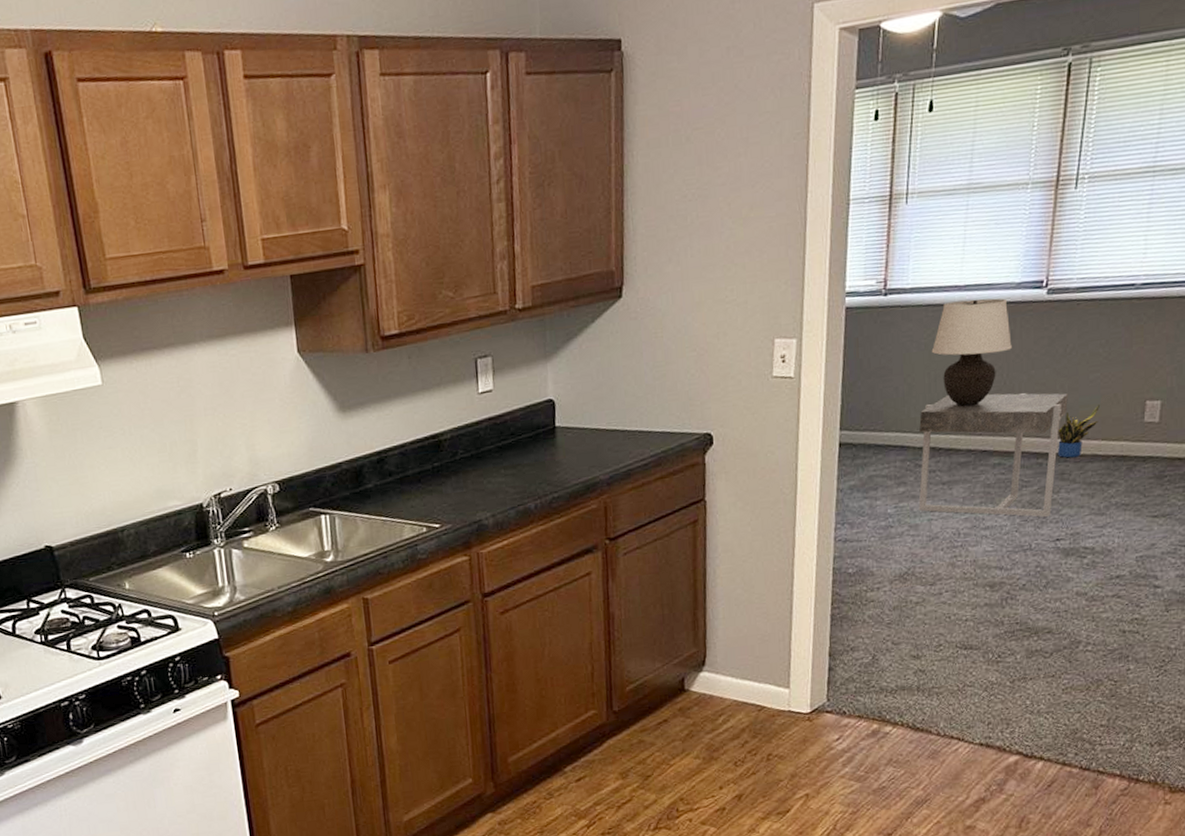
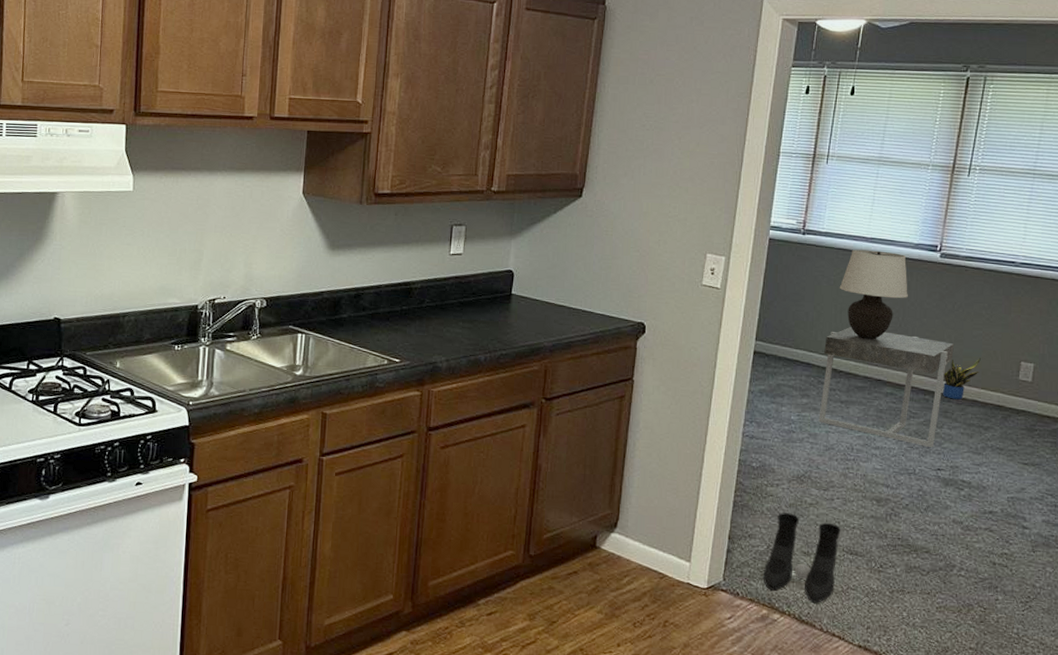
boots: none [870,616,952,708] -> present [763,512,841,603]

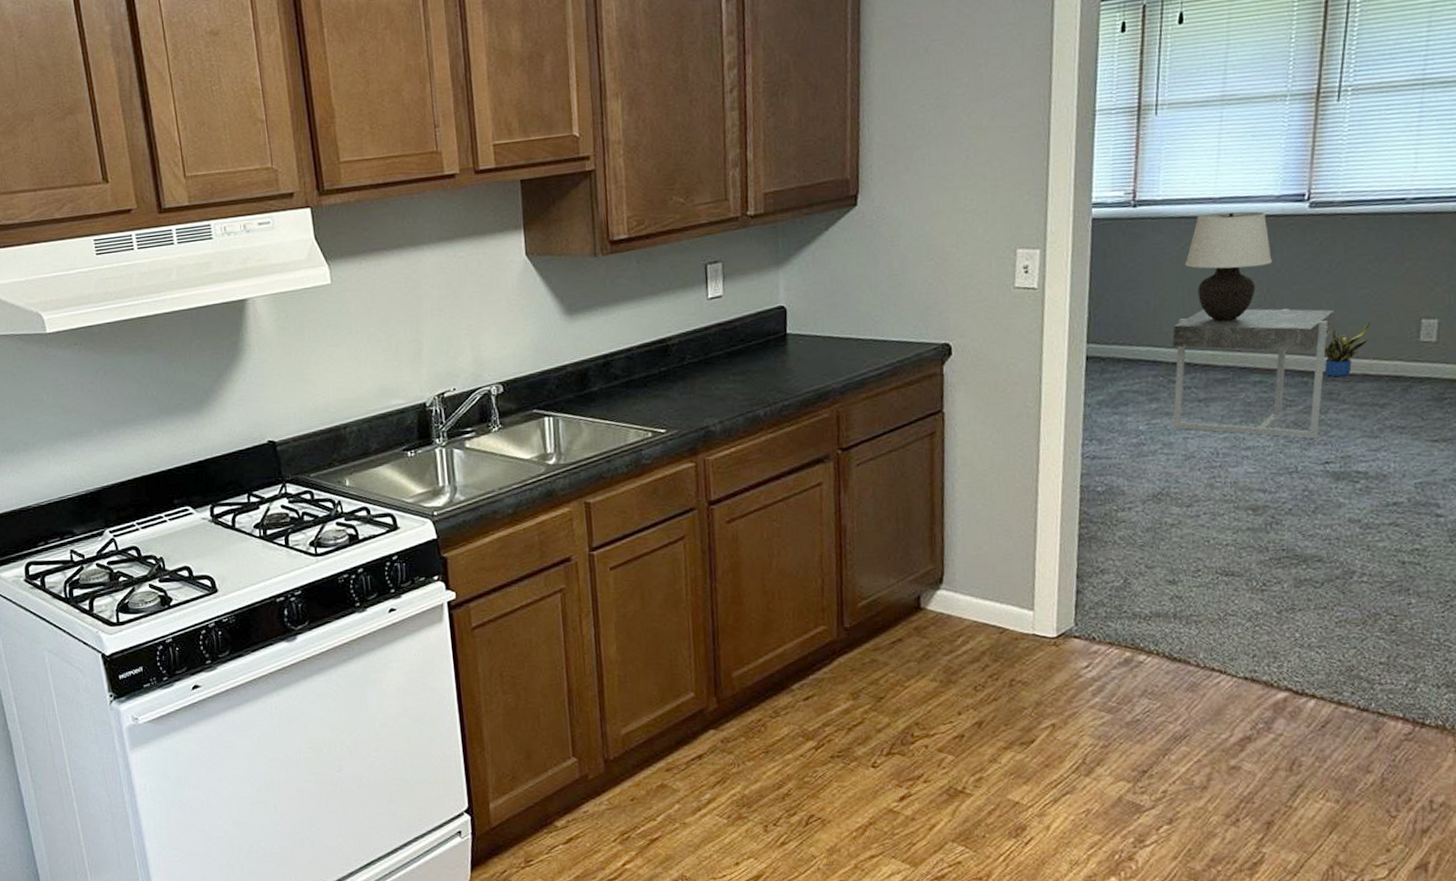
boots: present [763,512,841,603] -> none [1121,538,1212,637]

